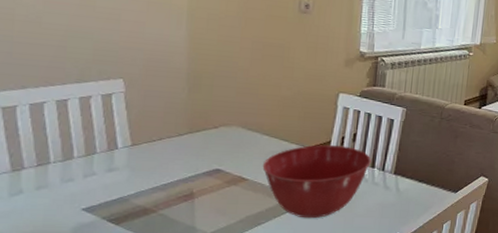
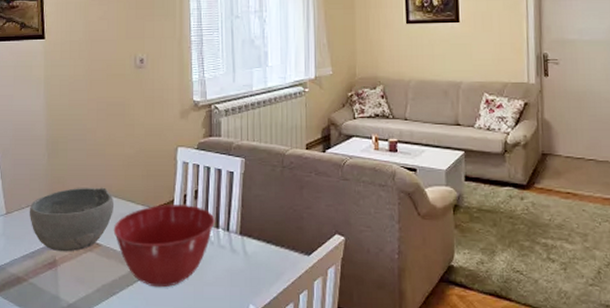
bowl: none [162,124,266,185] -> present [30,187,115,252]

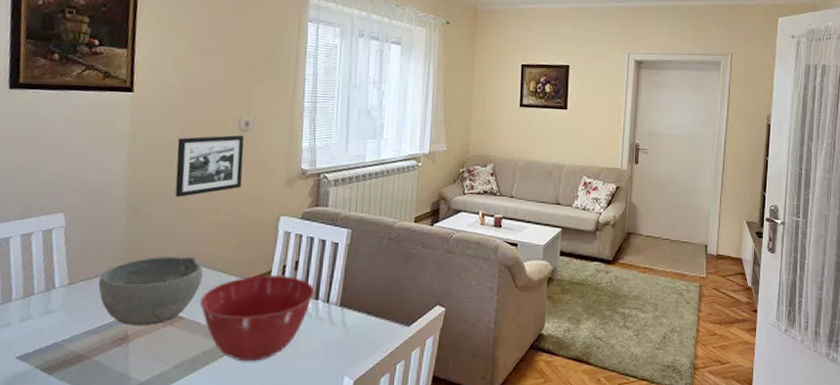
picture frame: none [84,72,141,133] -> present [175,135,244,197]

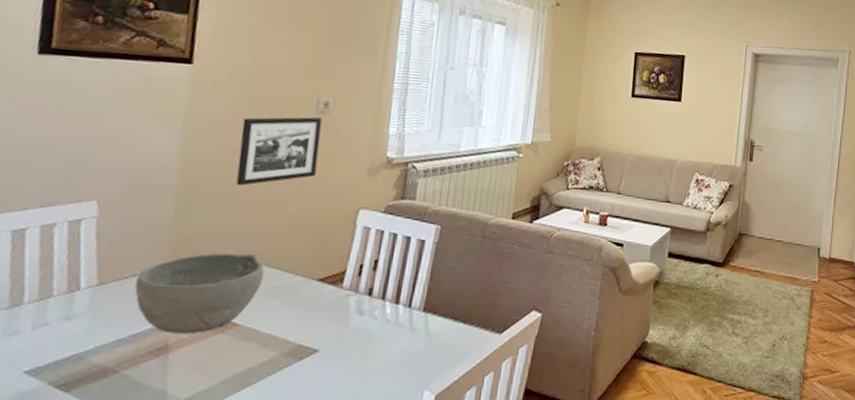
mixing bowl: present [199,275,315,362] -> none [258,276,395,375]

